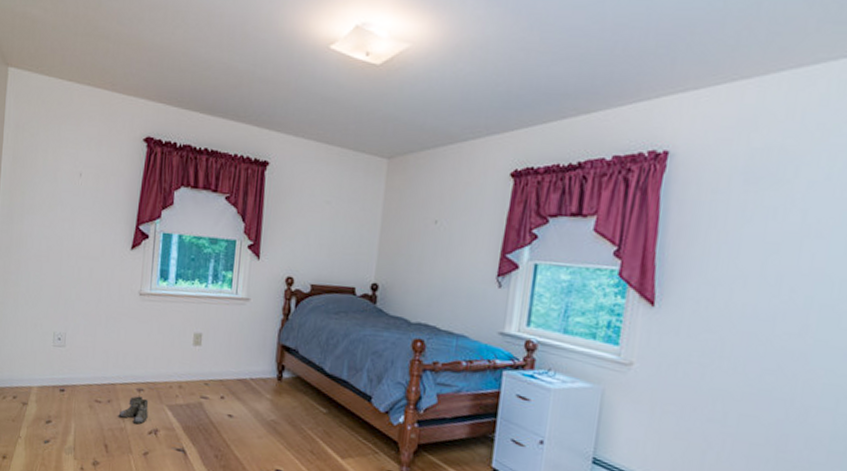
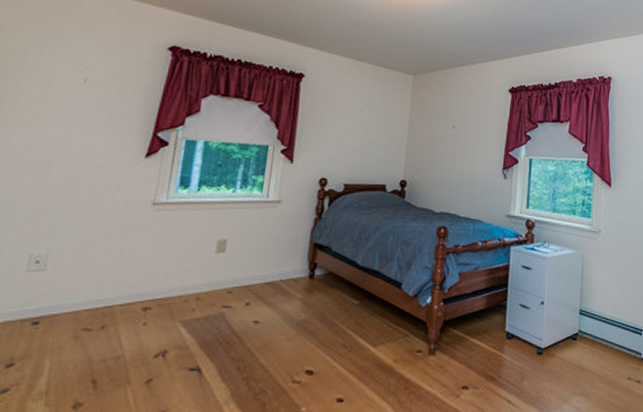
boots: present [118,396,152,425] -> none [114,316,159,349]

